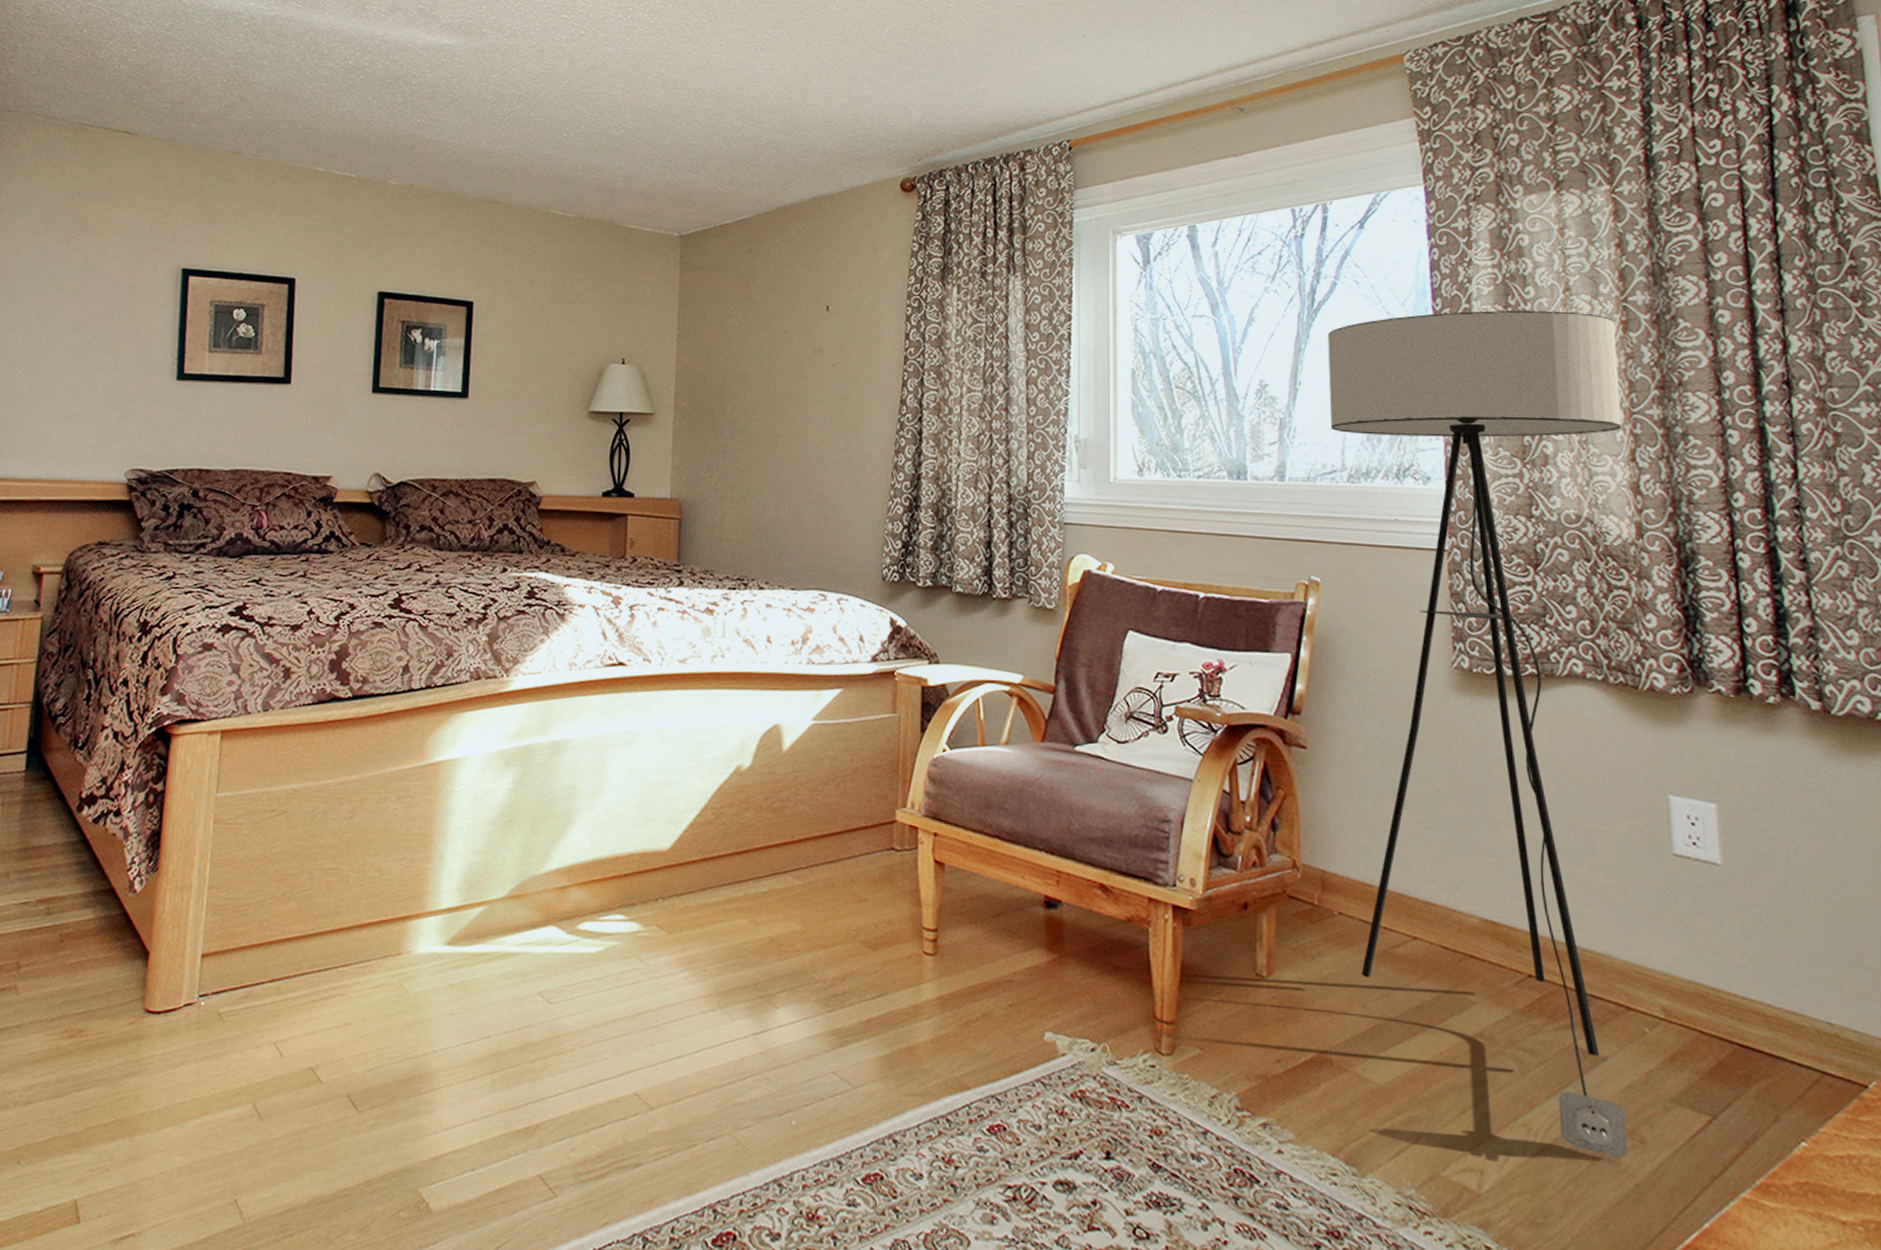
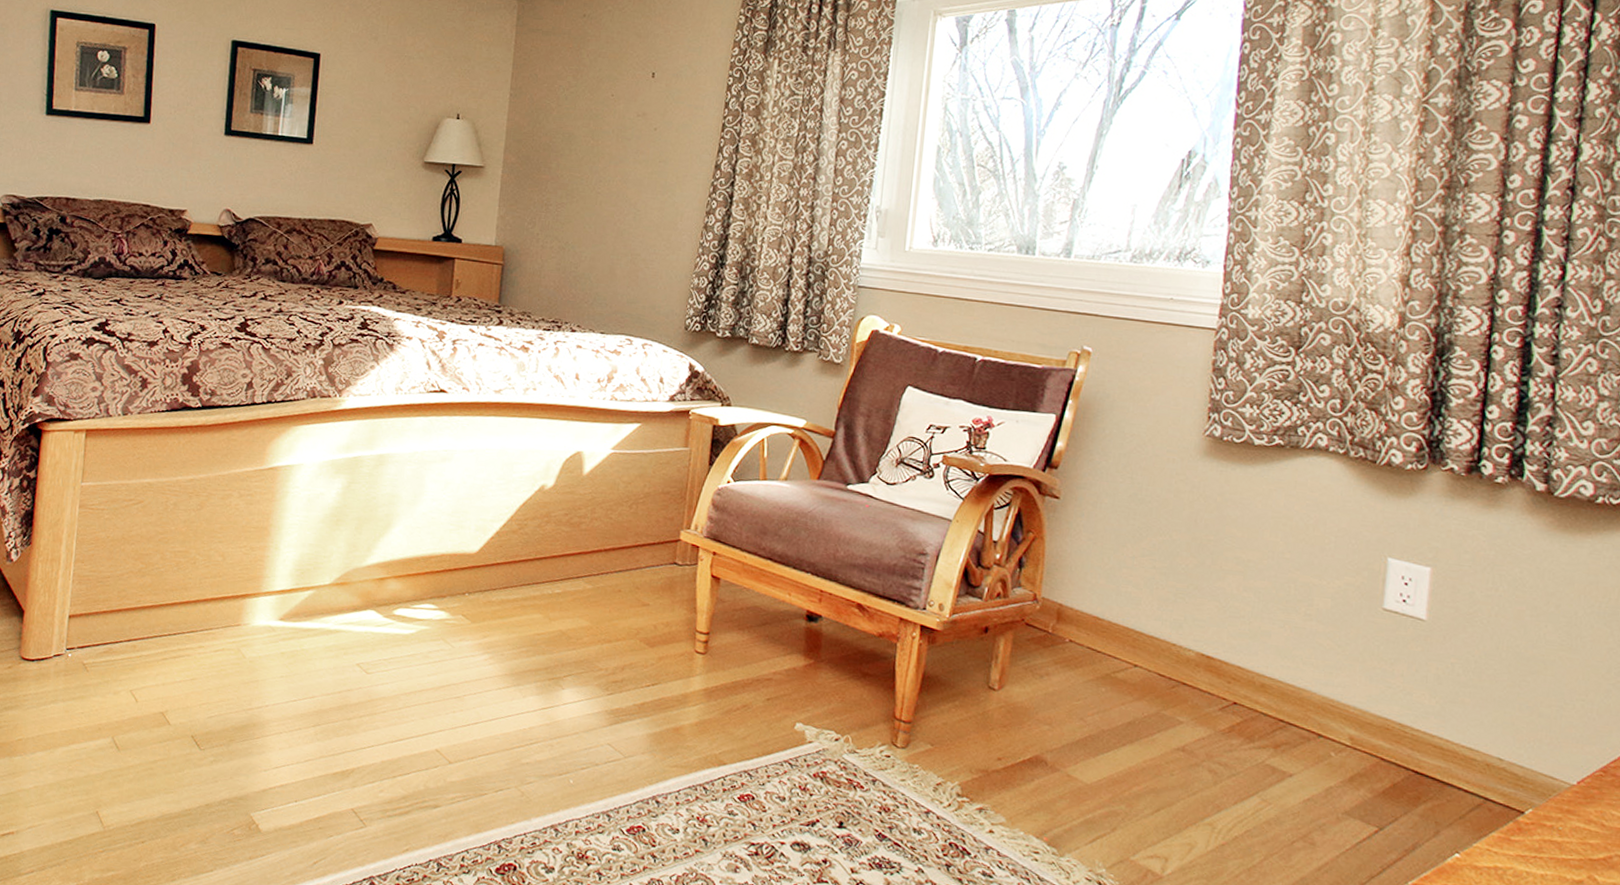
floor lamp: present [1327,310,1628,1158] -> none [1083,105,1413,856]

